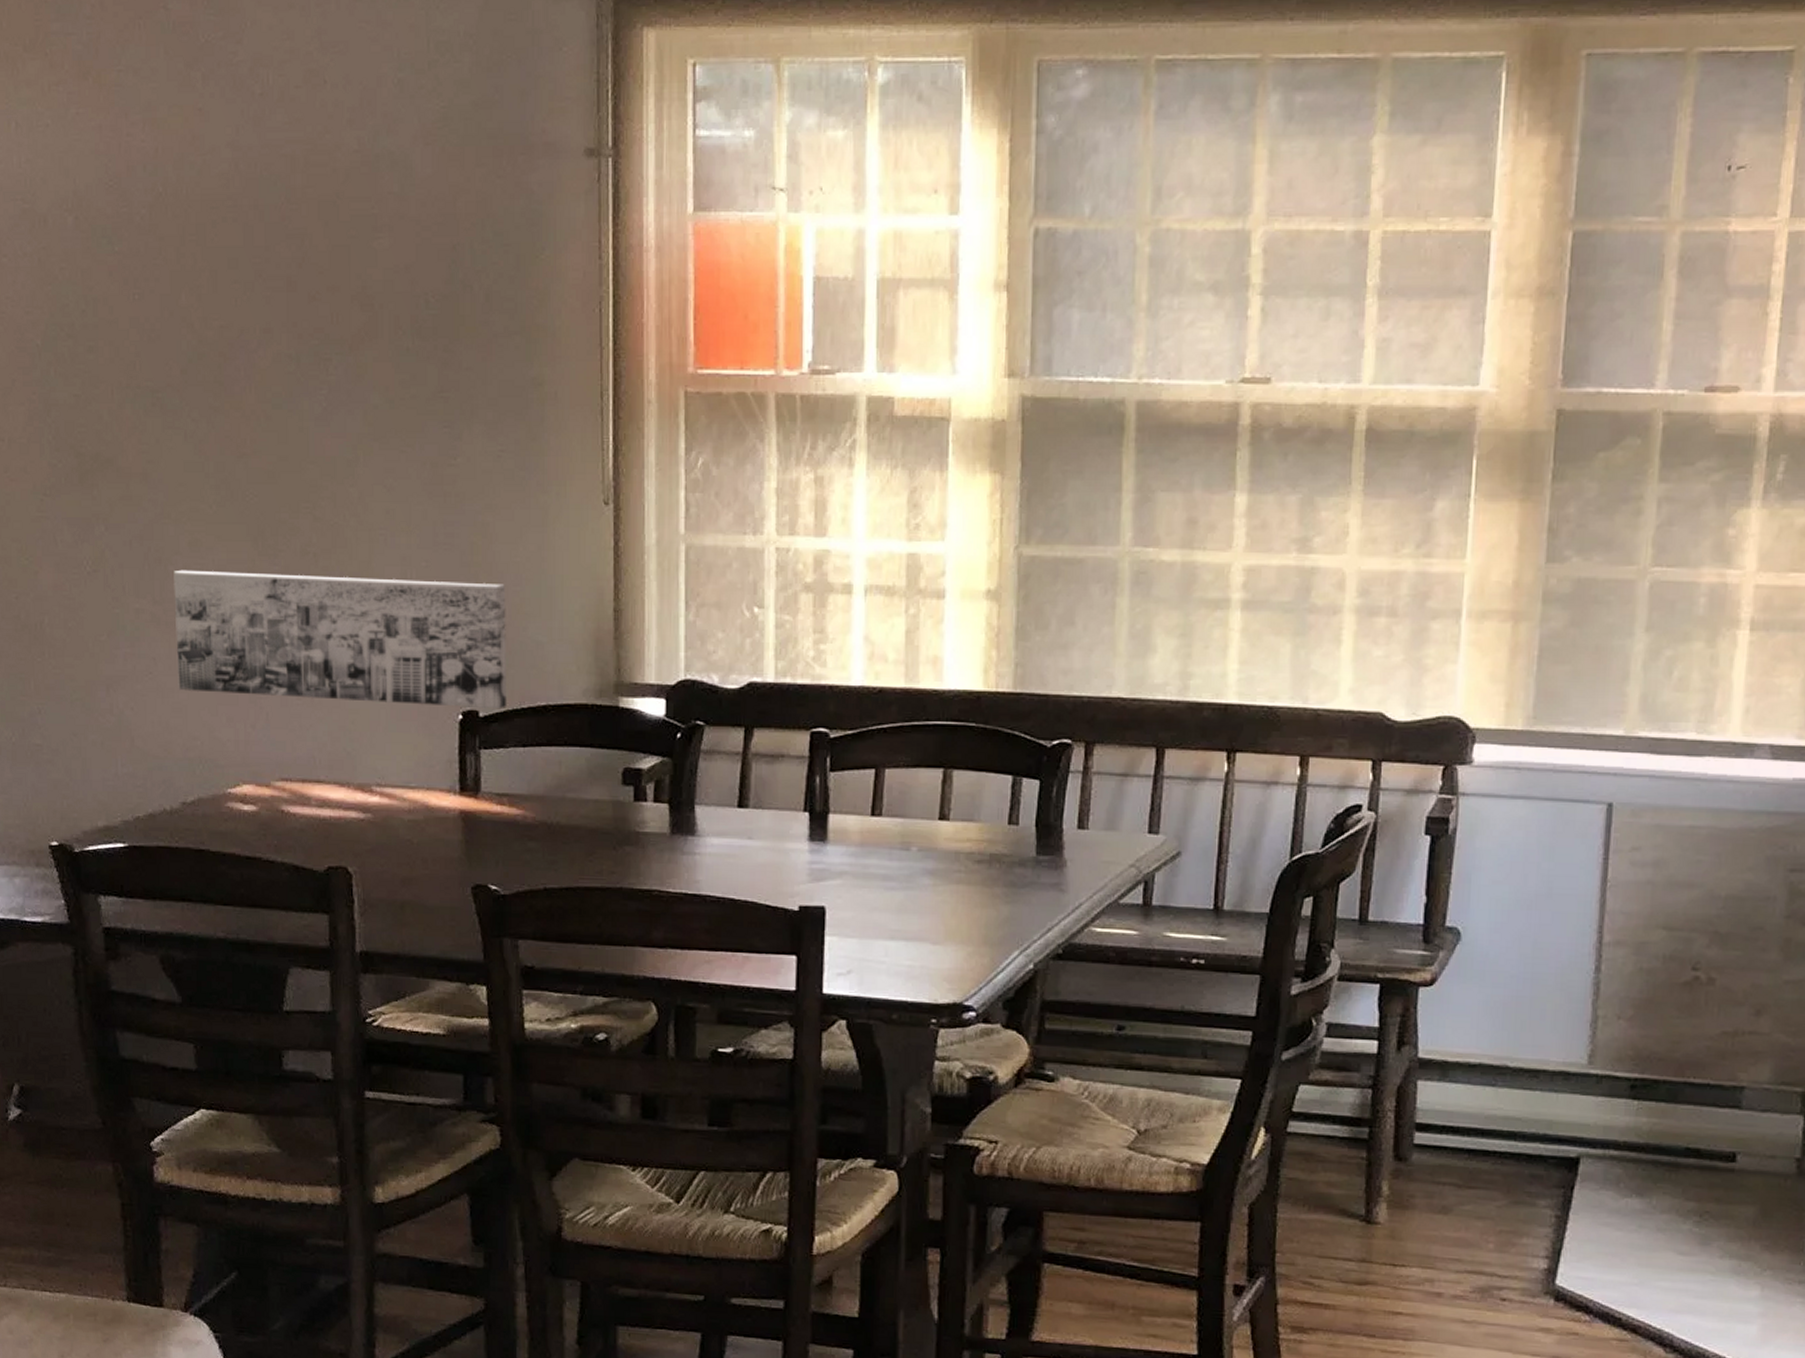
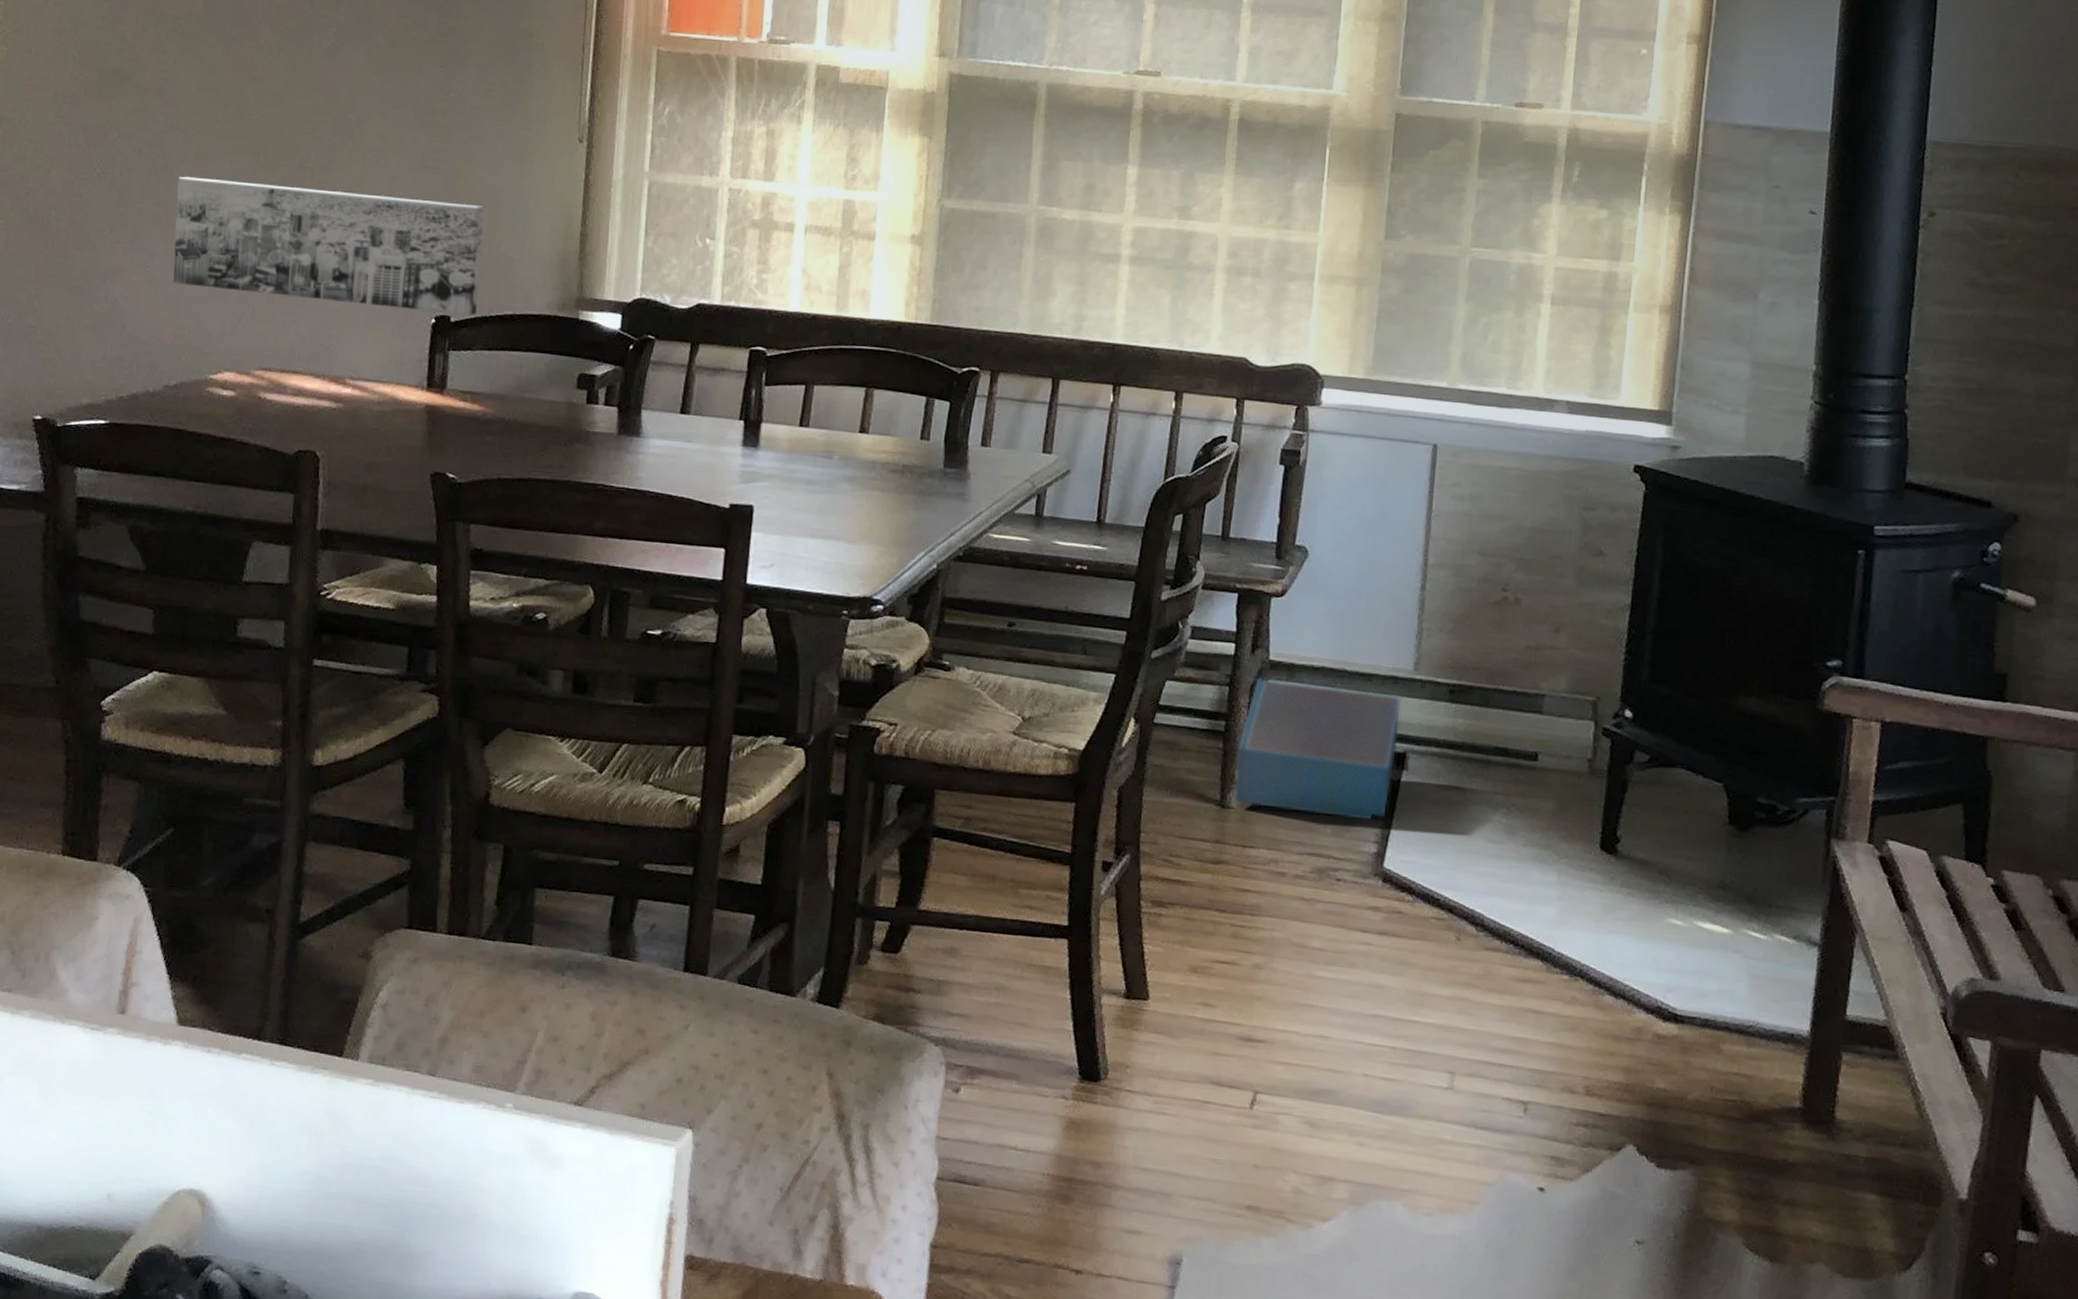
storage bin: none [1381,1077,1573,1234] -> present [1234,677,1401,821]

